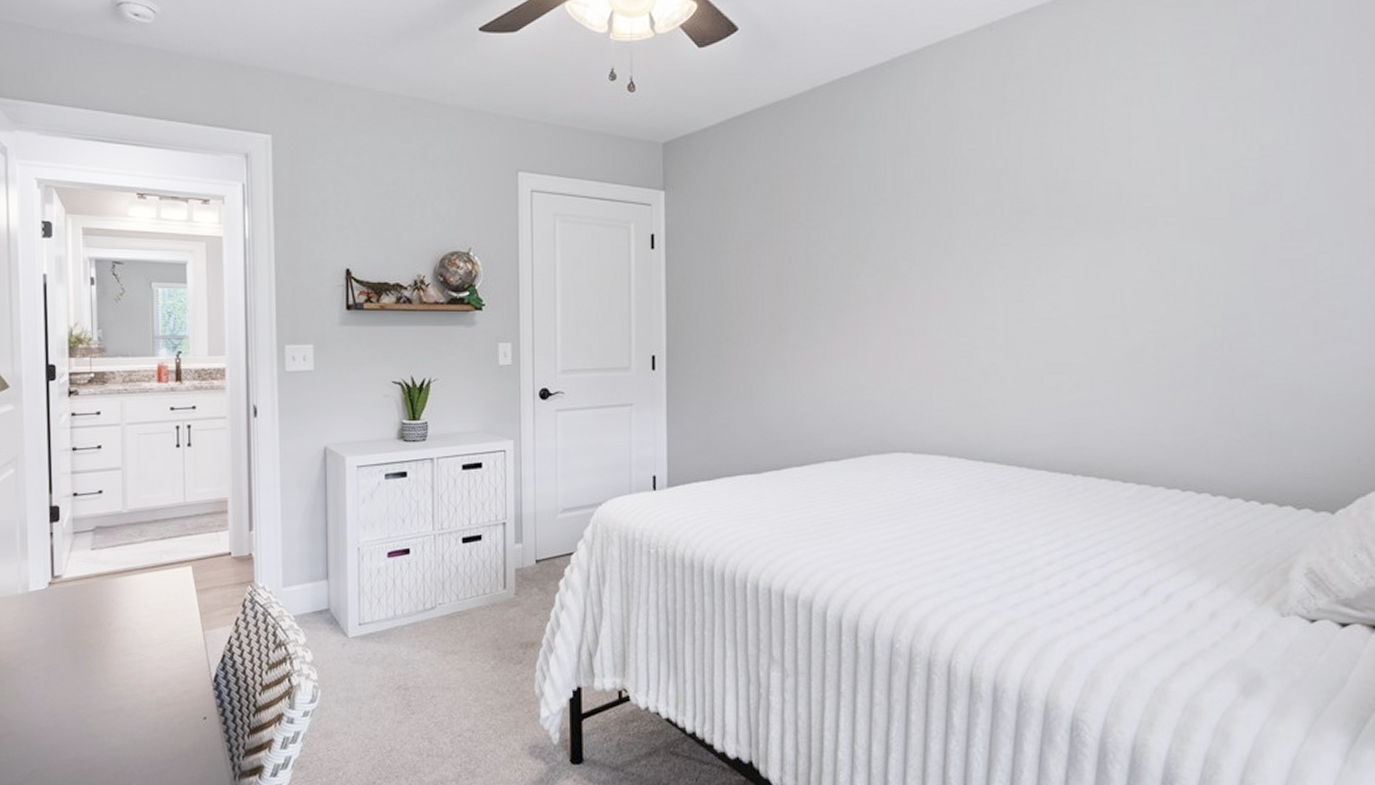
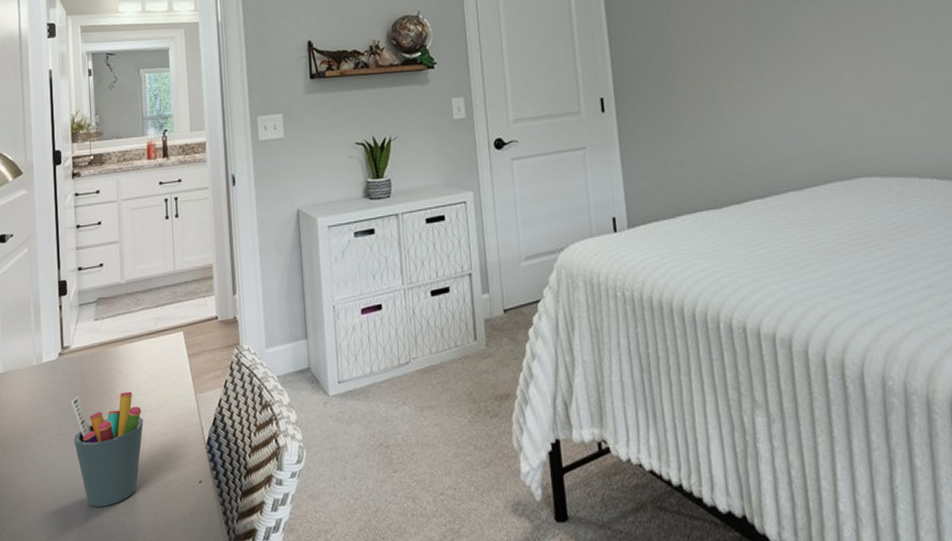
pen holder: none [61,624,144,741] -> present [71,391,144,507]

